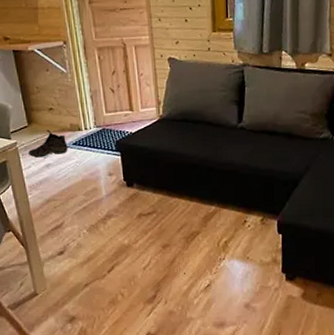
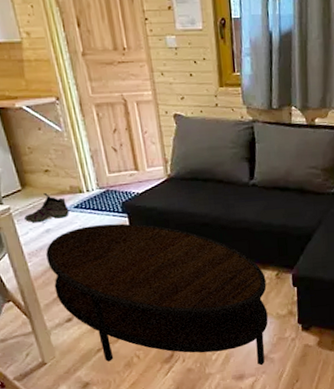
coffee table: none [45,161,252,314] -> present [46,223,268,366]

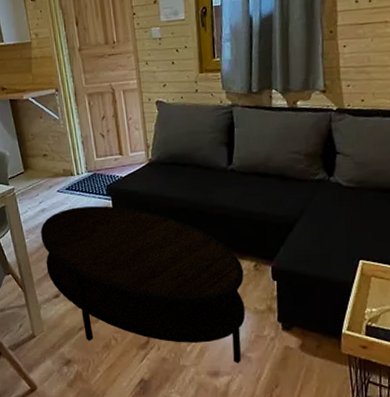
sneaker: present [24,193,70,223] -> none [25,176,62,203]

